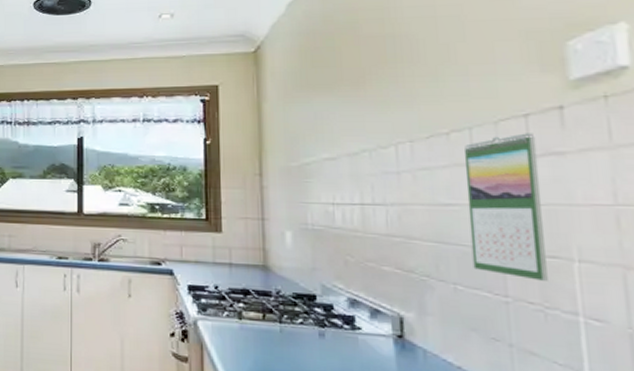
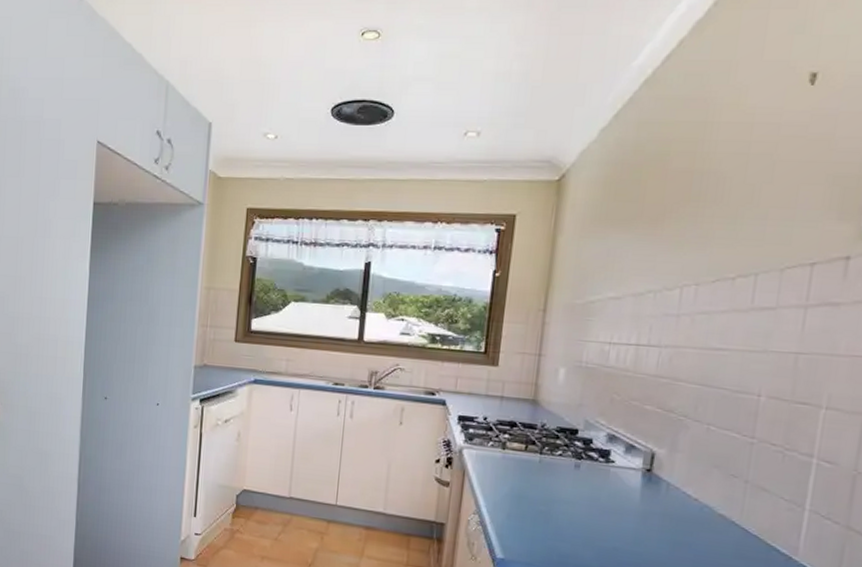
calendar: present [464,133,548,281] -> none [729,282,816,425]

